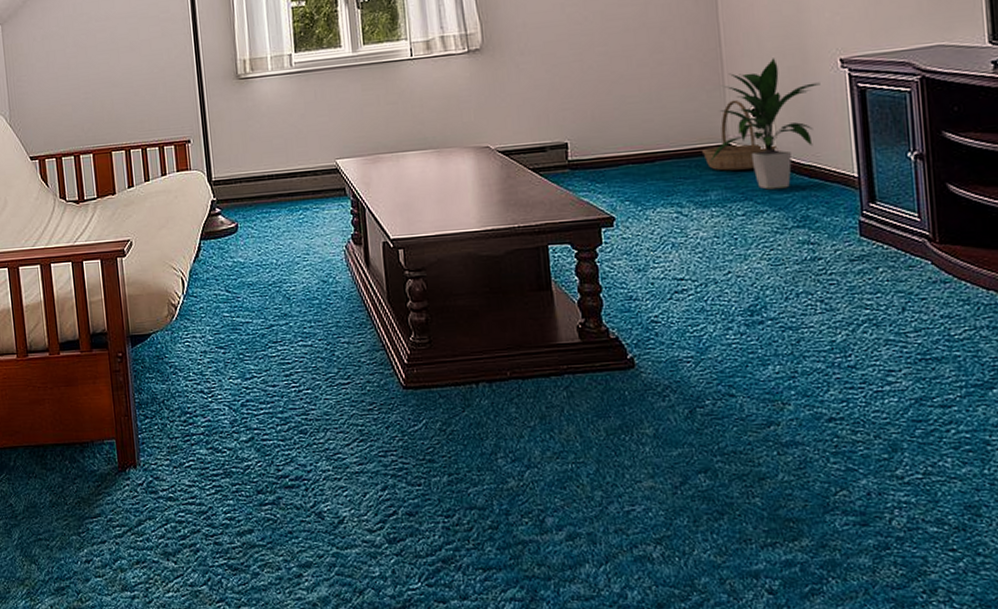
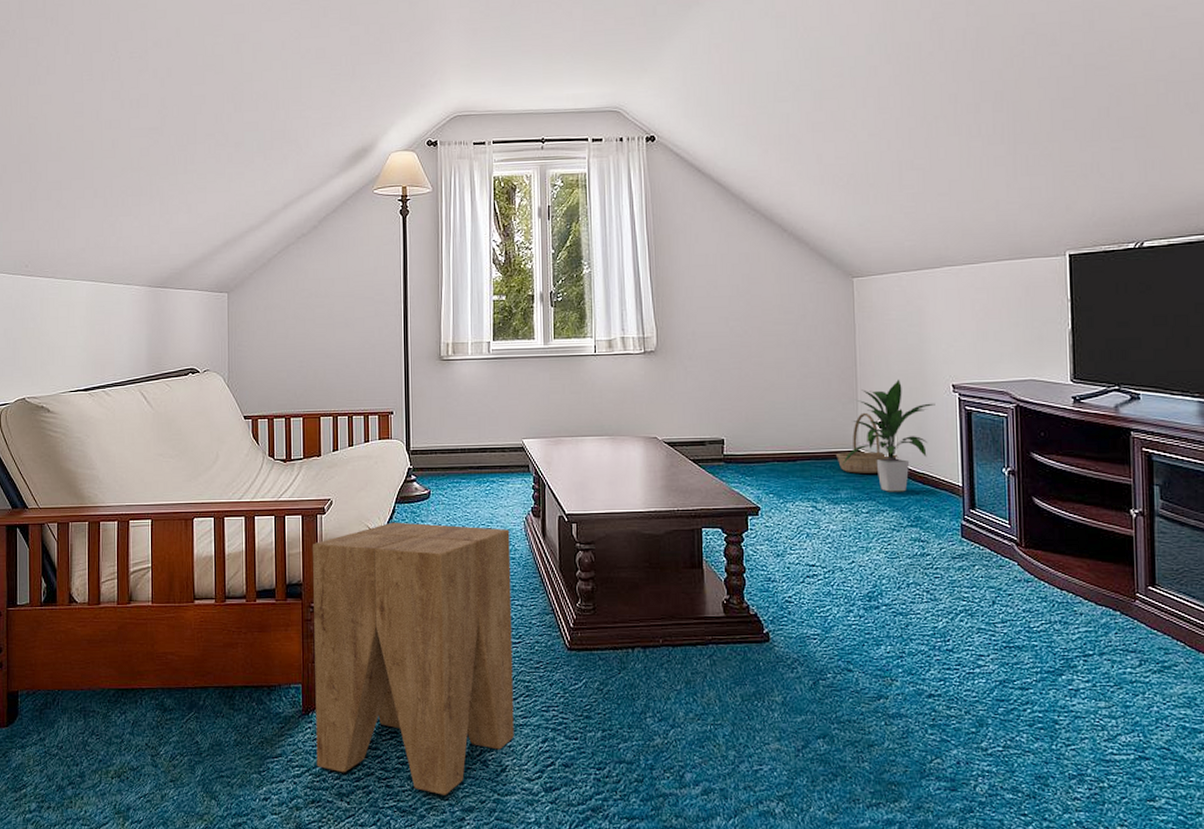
side table: none [115,259,350,551] -> present [313,522,514,795]

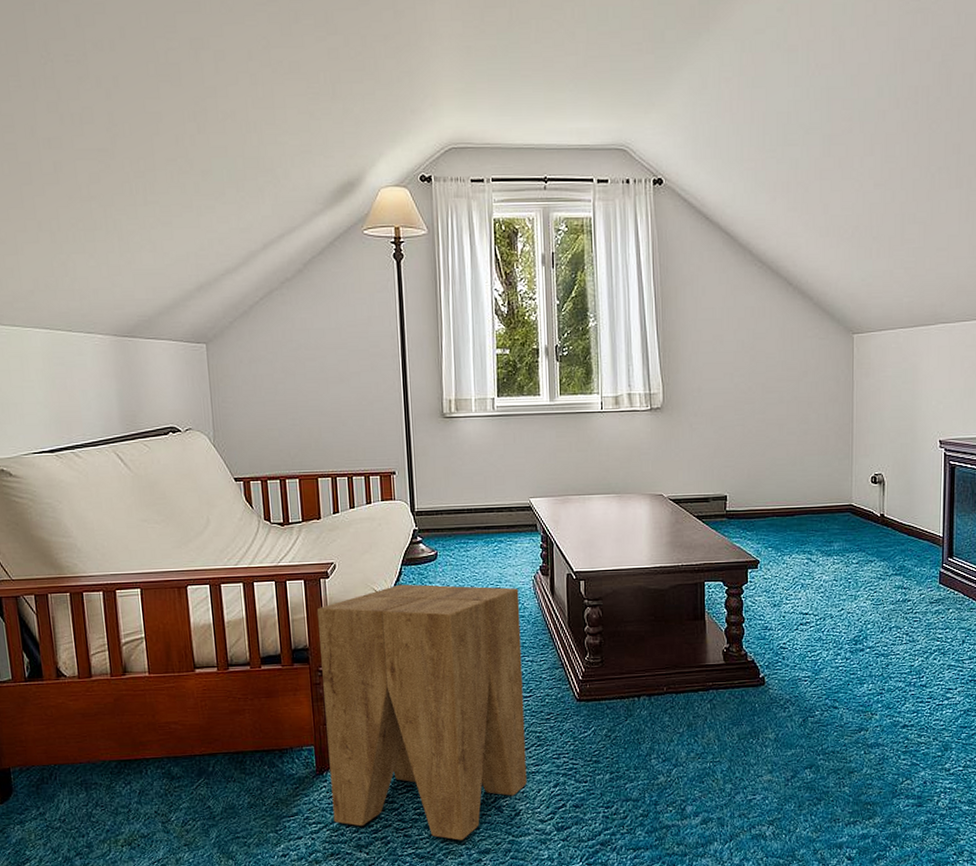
basket: present [835,412,899,473] -> none [830,468,888,526]
indoor plant: present [842,379,935,492] -> none [836,435,923,544]

